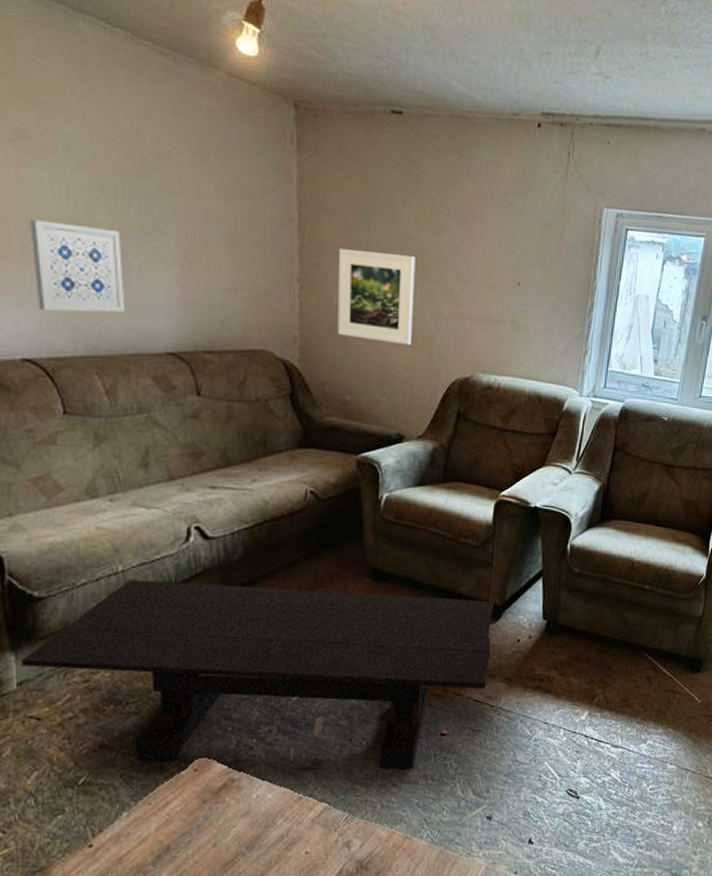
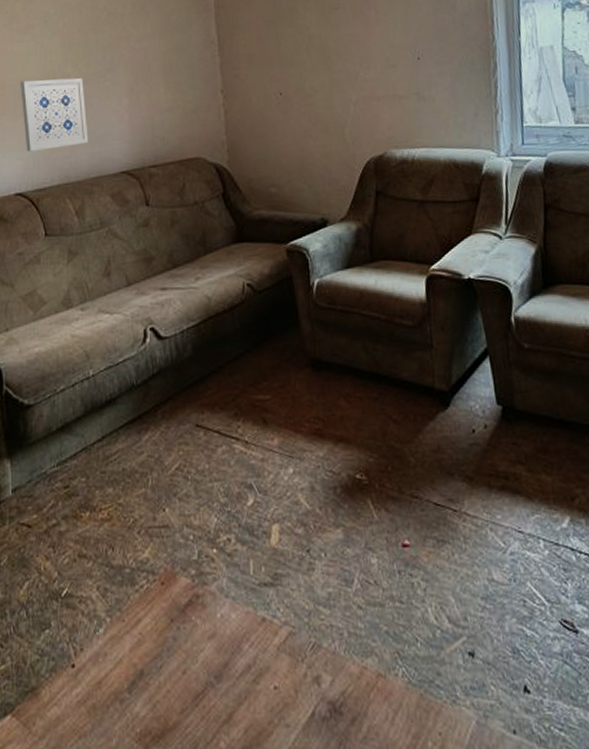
coffee table: present [22,580,494,769] -> none [16,383,445,588]
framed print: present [337,249,416,346] -> none [254,52,325,134]

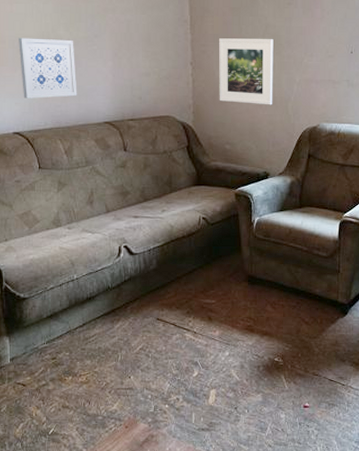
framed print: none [254,52,325,134] -> present [219,38,274,105]

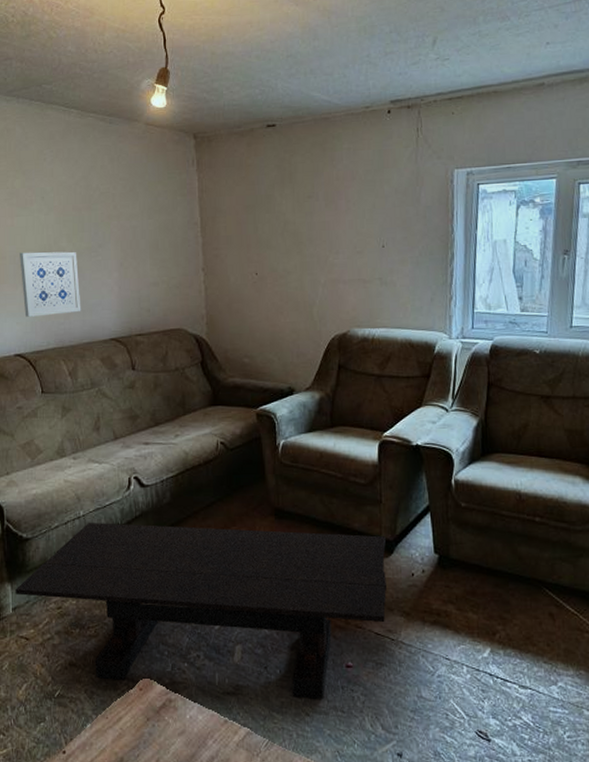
coffee table: none [13,285,341,433] -> present [15,523,387,699]
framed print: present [219,38,274,105] -> none [233,237,295,312]

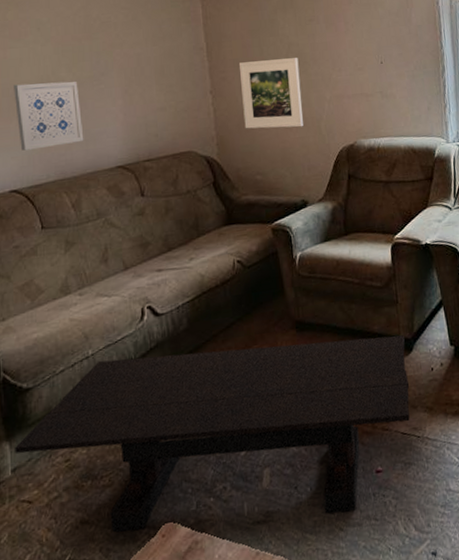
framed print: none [233,237,295,312] -> present [239,58,303,129]

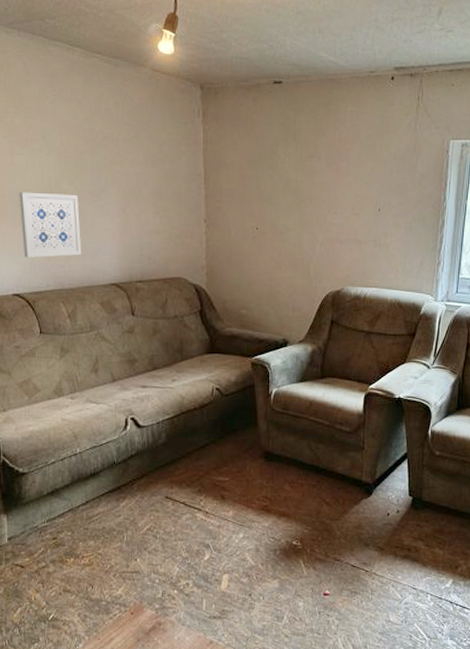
coffee table: present [15,335,410,533] -> none [11,460,366,623]
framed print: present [239,58,303,129] -> none [235,194,295,267]

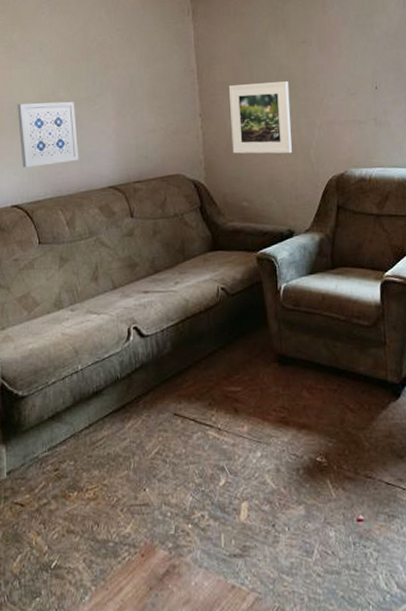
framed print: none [235,194,295,267] -> present [229,81,292,154]

